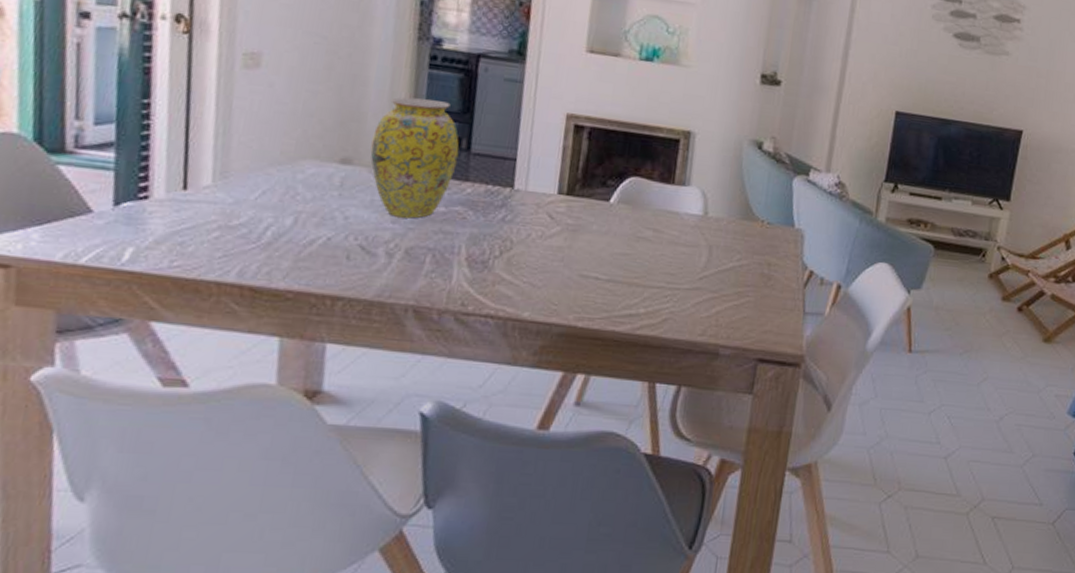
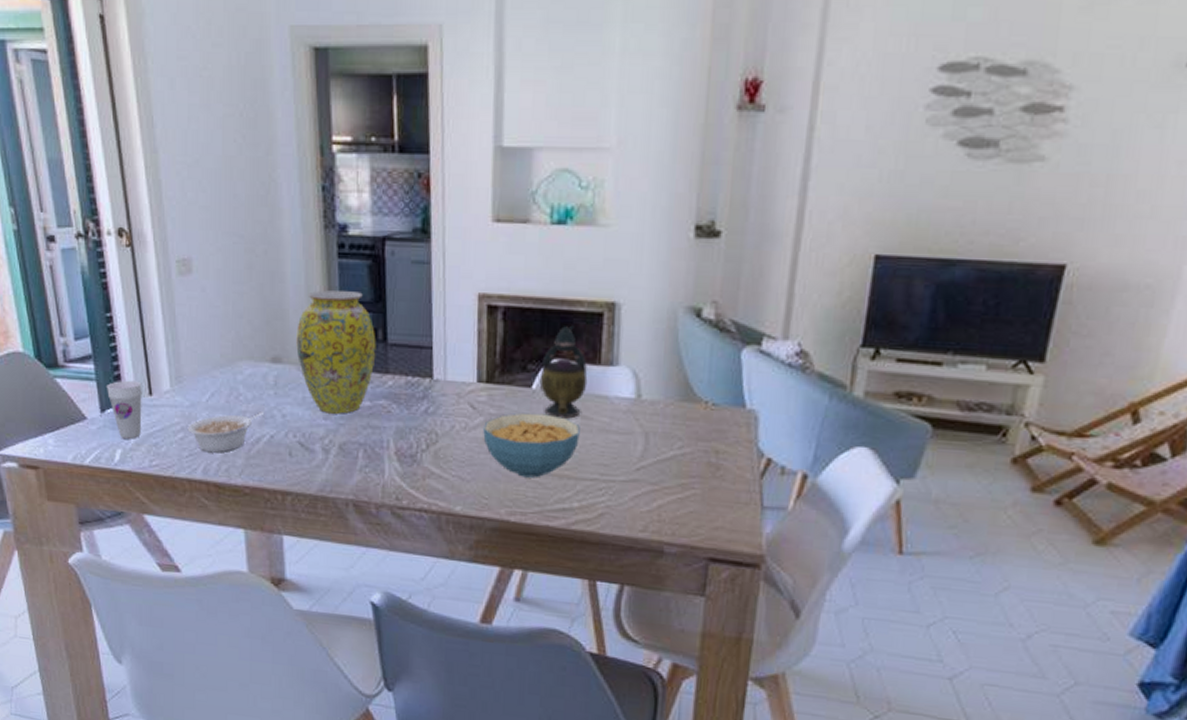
cup: none [126,172,176,237] -> present [106,380,142,439]
legume: none [225,212,323,254] -> present [187,411,263,453]
cereal bowl: none [558,224,652,286] -> present [483,412,580,478]
teapot: none [617,148,662,231] -> present [539,325,588,419]

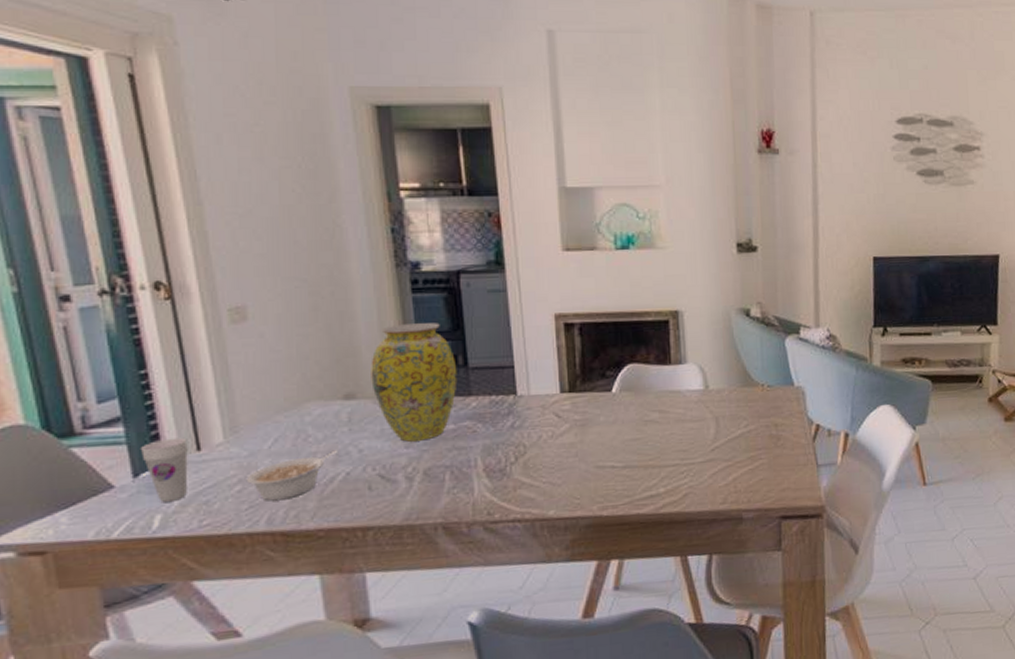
cereal bowl: present [483,412,580,478] -> none [570,413,659,473]
teapot: present [539,325,588,419] -> none [618,333,661,416]

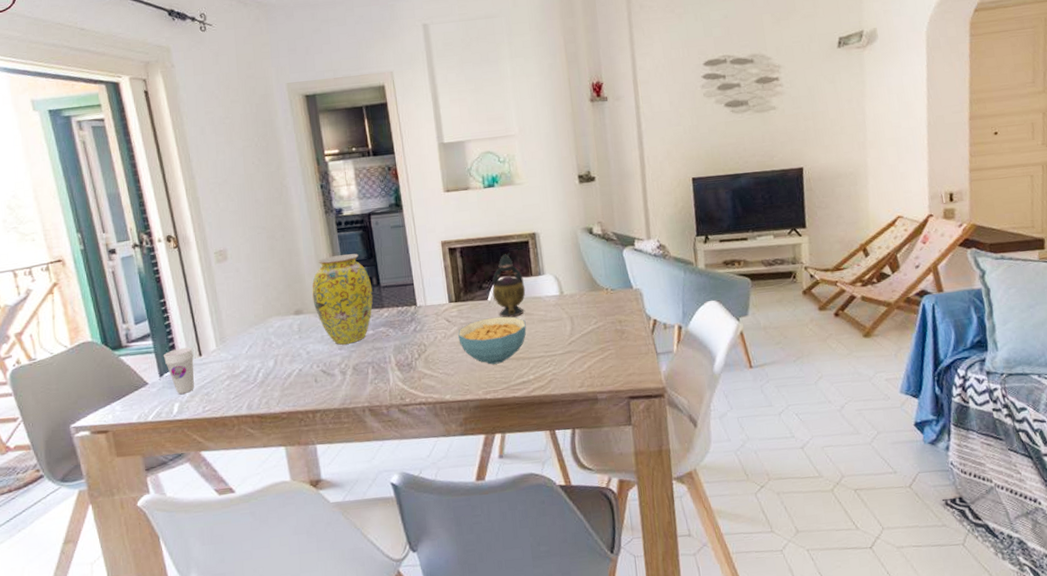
legume: present [246,450,337,501] -> none [232,352,292,392]
cereal bowl: none [570,413,659,473] -> present [458,316,527,365]
teapot: none [618,333,661,416] -> present [492,252,526,318]

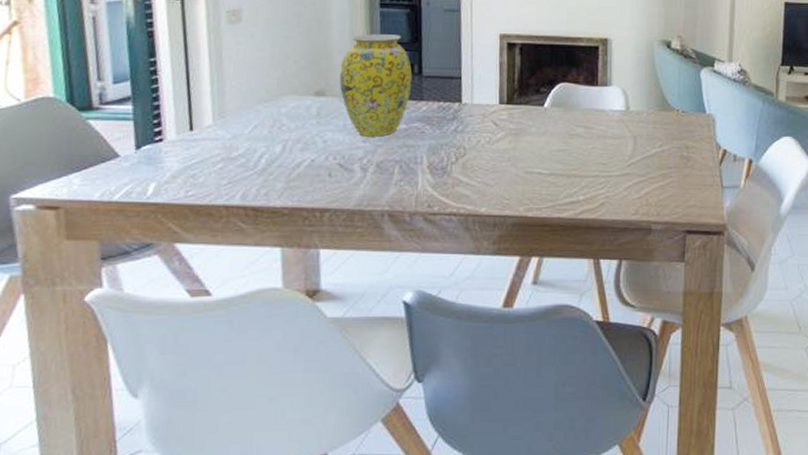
cup: present [163,347,194,394] -> none [143,118,183,172]
cereal bowl: present [458,316,527,365] -> none [504,126,583,179]
teapot: present [492,252,526,318] -> none [550,56,588,129]

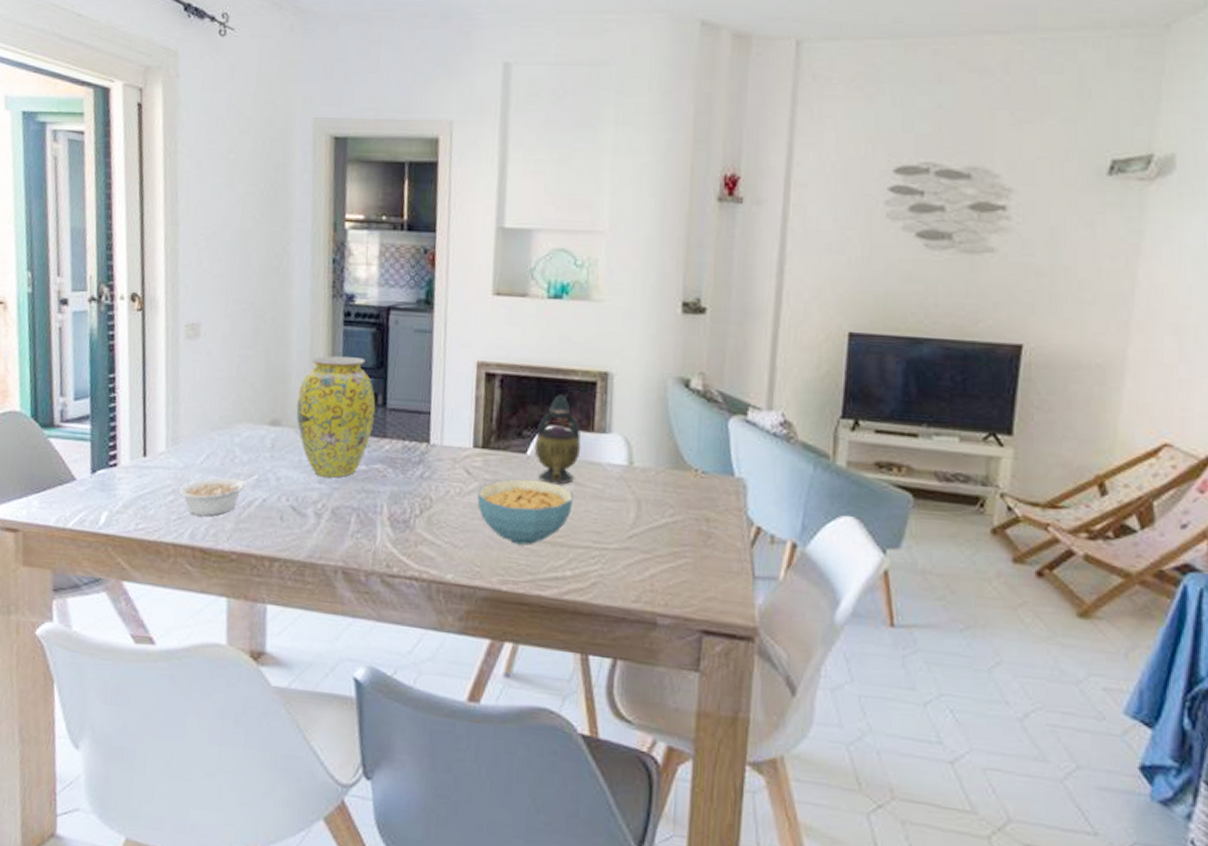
legume: none [227,139,305,179] -> present [178,474,258,517]
cereal bowl: none [504,126,583,179] -> present [477,478,574,545]
teapot: none [550,56,588,129] -> present [534,393,581,485]

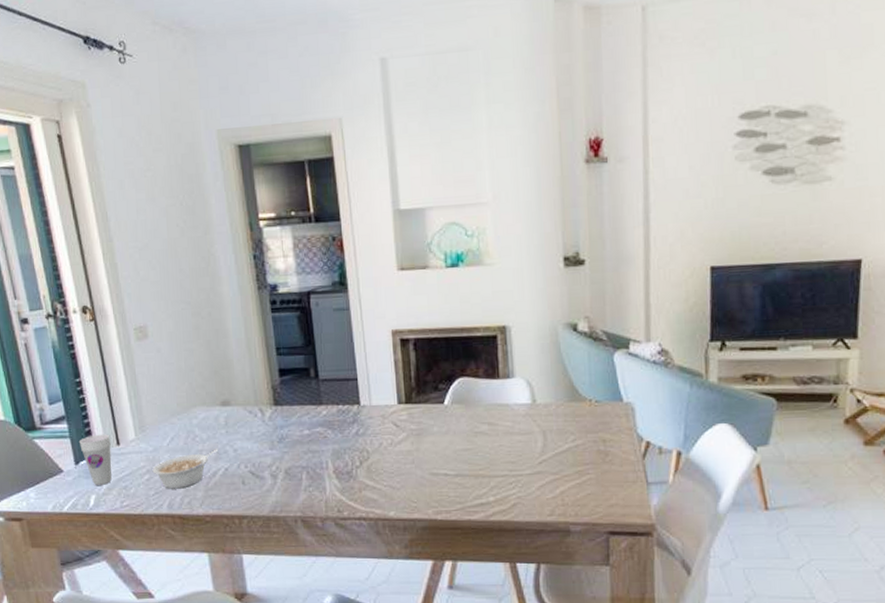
cup: none [100,441,137,501] -> present [78,434,112,485]
vase: present [296,356,376,478] -> none [241,339,310,444]
cereal bowl: present [477,478,574,545] -> none [407,424,489,480]
teapot: present [534,393,581,485] -> none [450,348,490,427]

